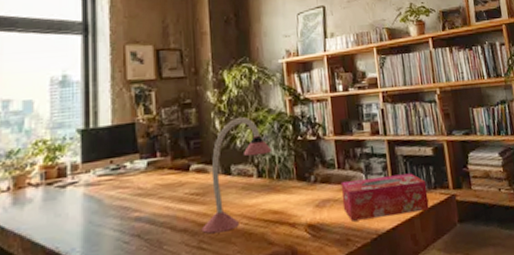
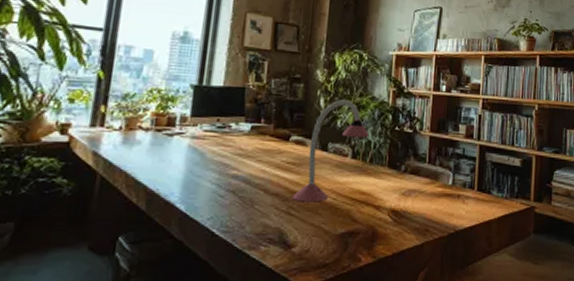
tissue box: present [340,173,430,221] -> none [427,177,509,217]

